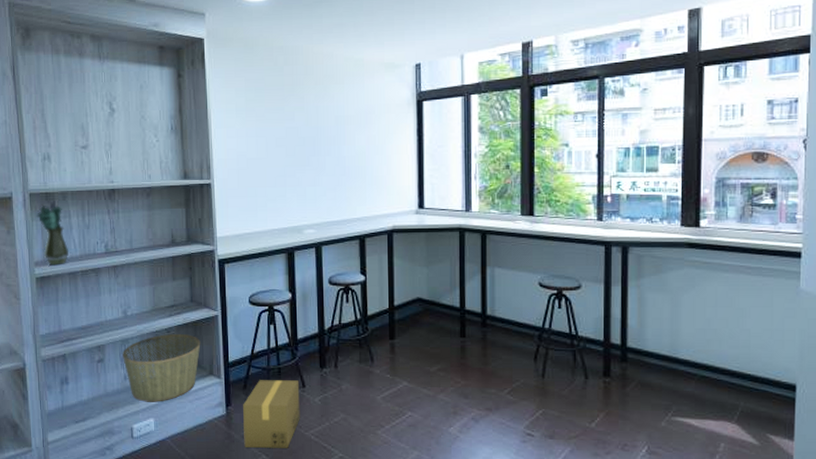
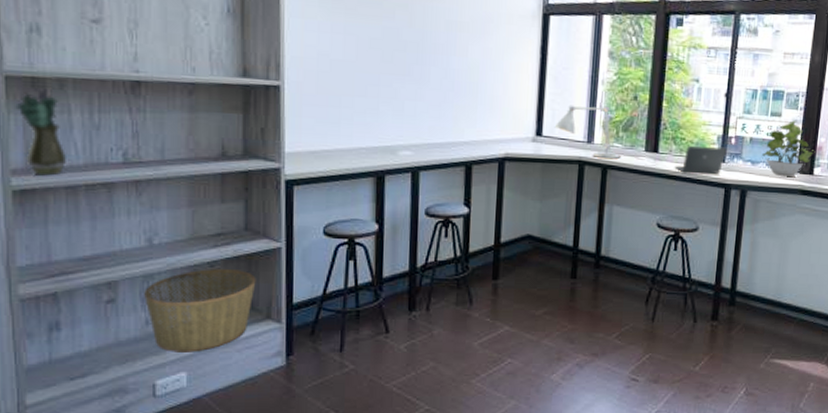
cardboard box: present [243,380,300,448] -> none [308,325,382,403]
desk lamp: none [434,176,498,224] -> present [554,105,621,159]
laptop: none [551,206,602,232] -> present [674,145,726,174]
potted plant: none [640,174,700,231] -> present [761,120,815,178]

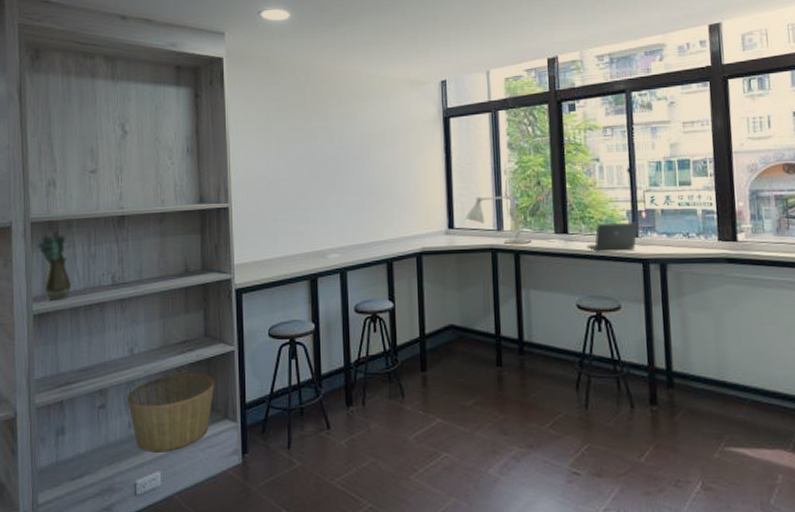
potted plant: present [761,120,815,178] -> none [676,188,735,247]

